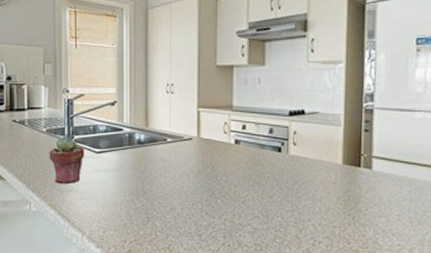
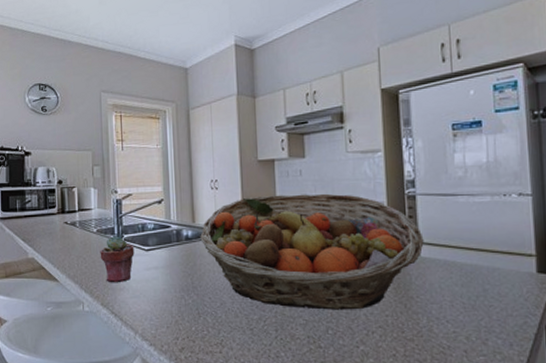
fruit basket: none [153,102,378,220] -> present [200,193,424,310]

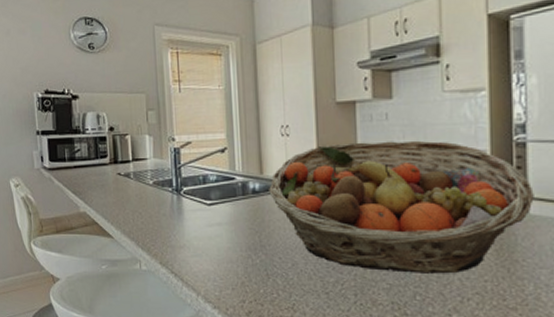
potted succulent: present [100,236,135,283] -> none [157,189,195,240]

